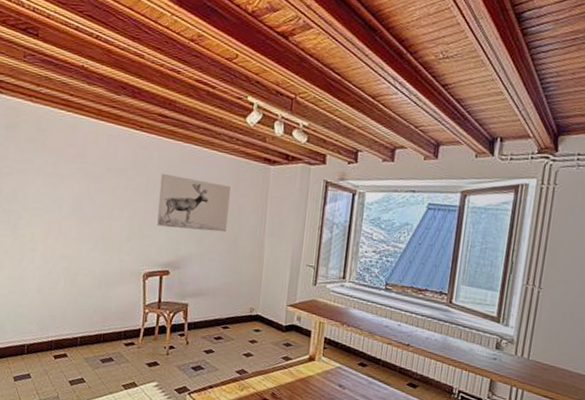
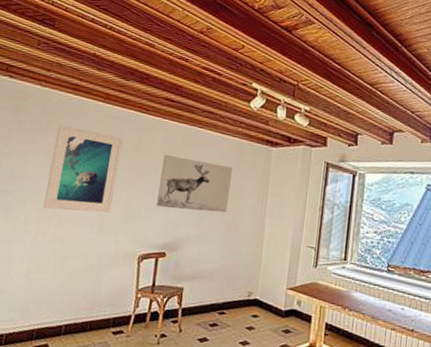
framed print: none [47,143,119,232] -> present [43,125,123,213]

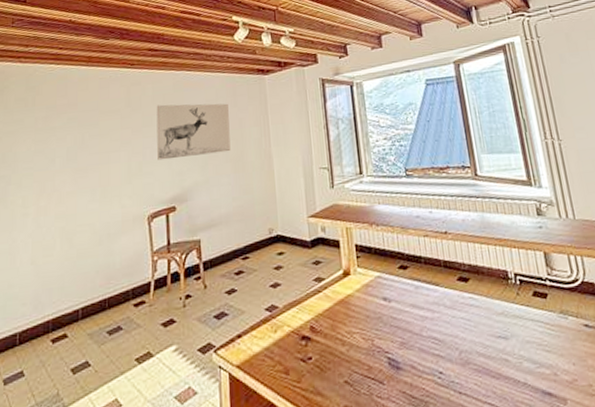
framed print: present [43,125,123,213] -> none [40,97,113,187]

